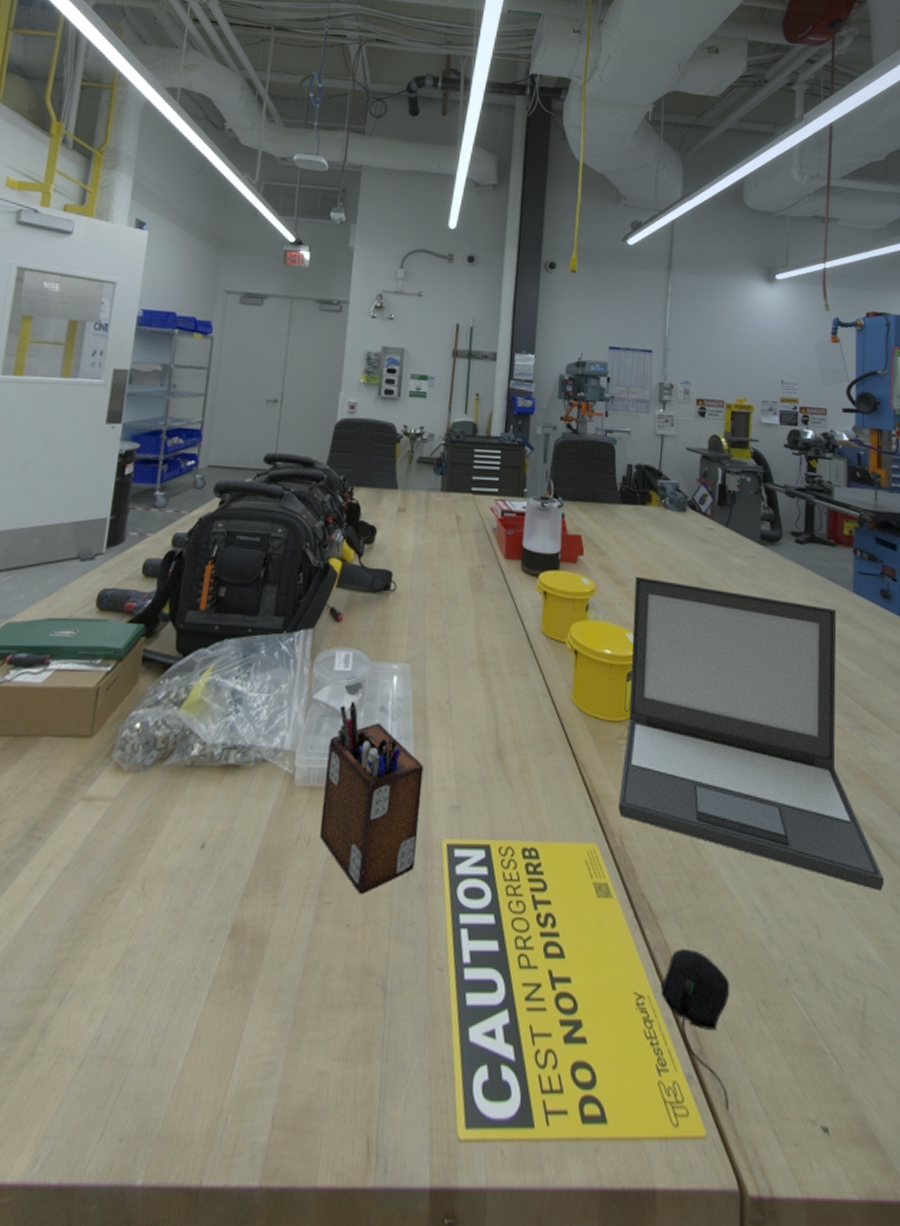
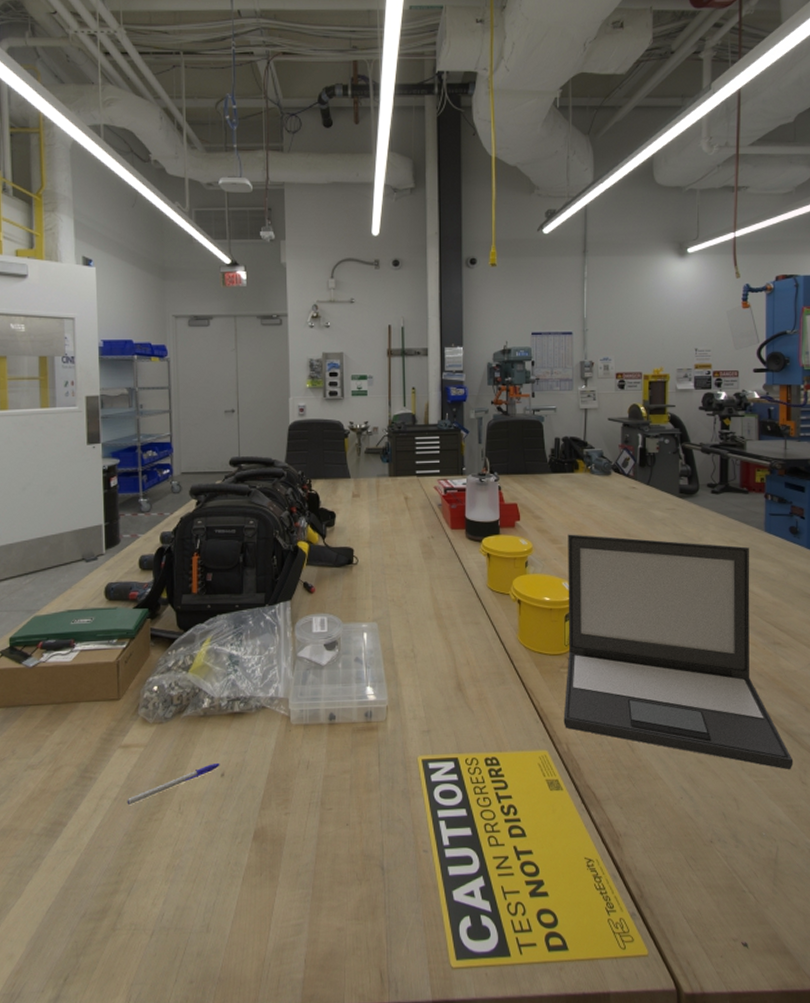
pen: none [78,829,202,878] -> present [127,762,220,805]
desk organizer: present [319,701,424,895] -> none [315,655,397,802]
computer mouse: present [660,948,730,1111] -> none [606,823,666,936]

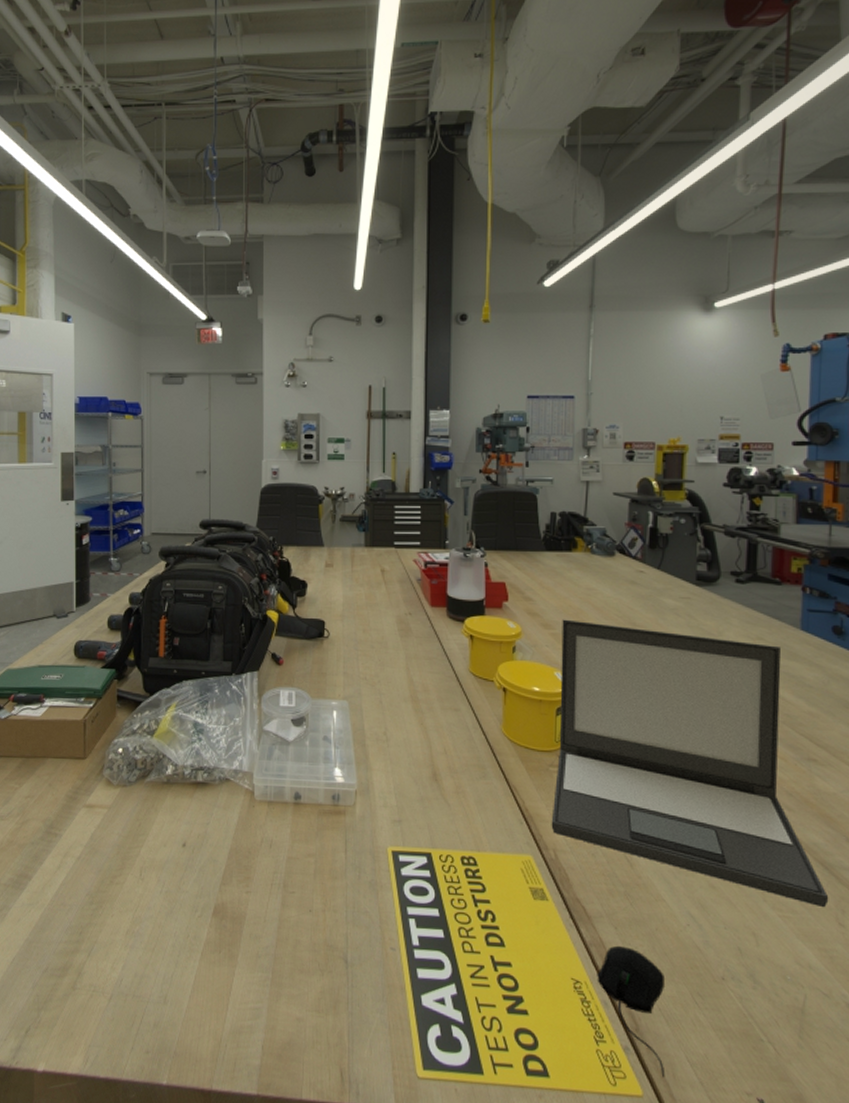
pen: present [127,762,220,805] -> none [89,832,182,865]
computer mouse: none [606,823,666,936] -> present [597,945,665,1078]

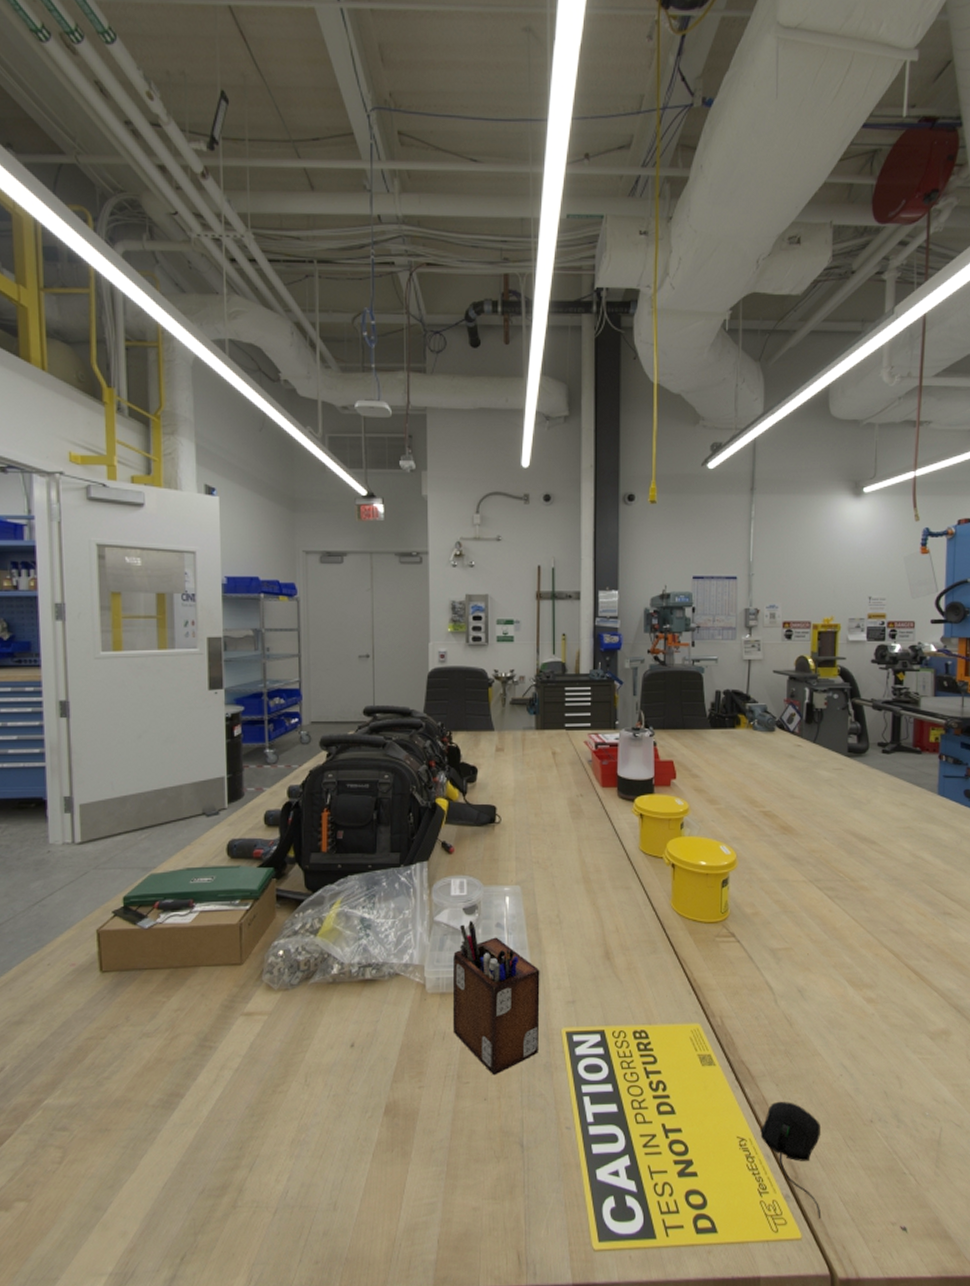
desk organizer: none [279,732,366,888] -> present [452,920,540,1075]
laptop: present [551,619,829,908] -> none [718,794,961,1047]

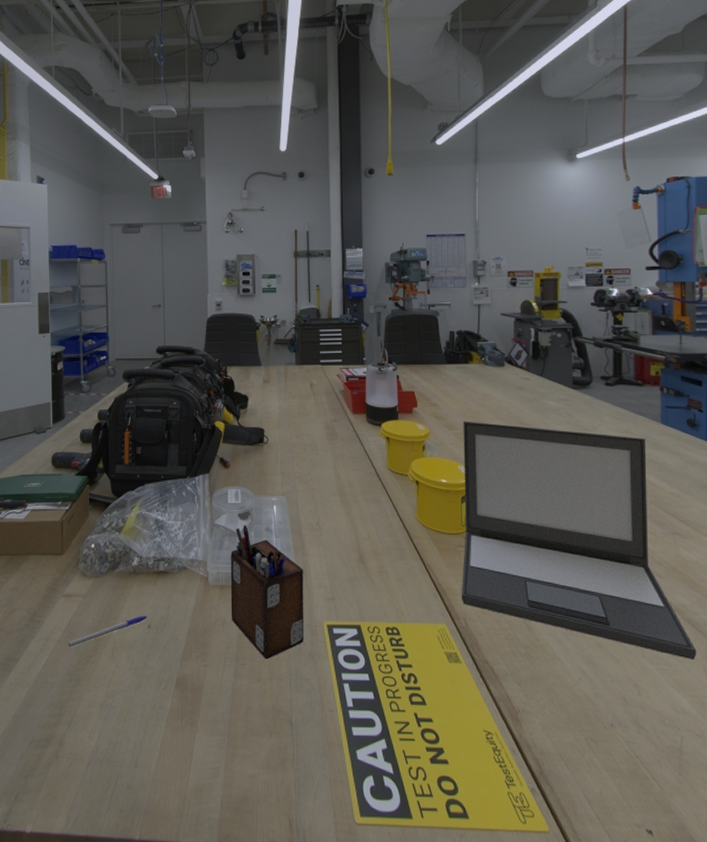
pen: none [249,1032,350,1076] -> present [68,615,147,647]
laptop: none [718,794,961,1047] -> present [461,421,697,660]
computer mouse: present [760,1101,822,1220] -> none [505,700,567,815]

